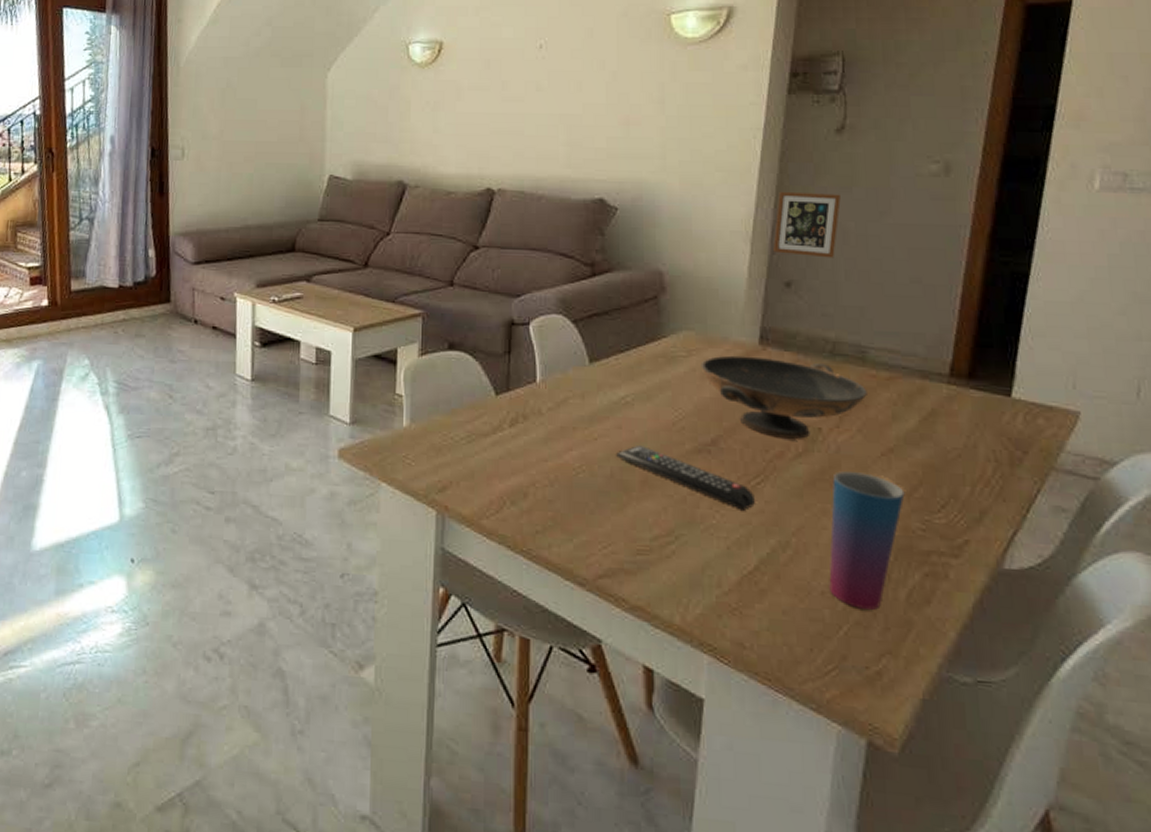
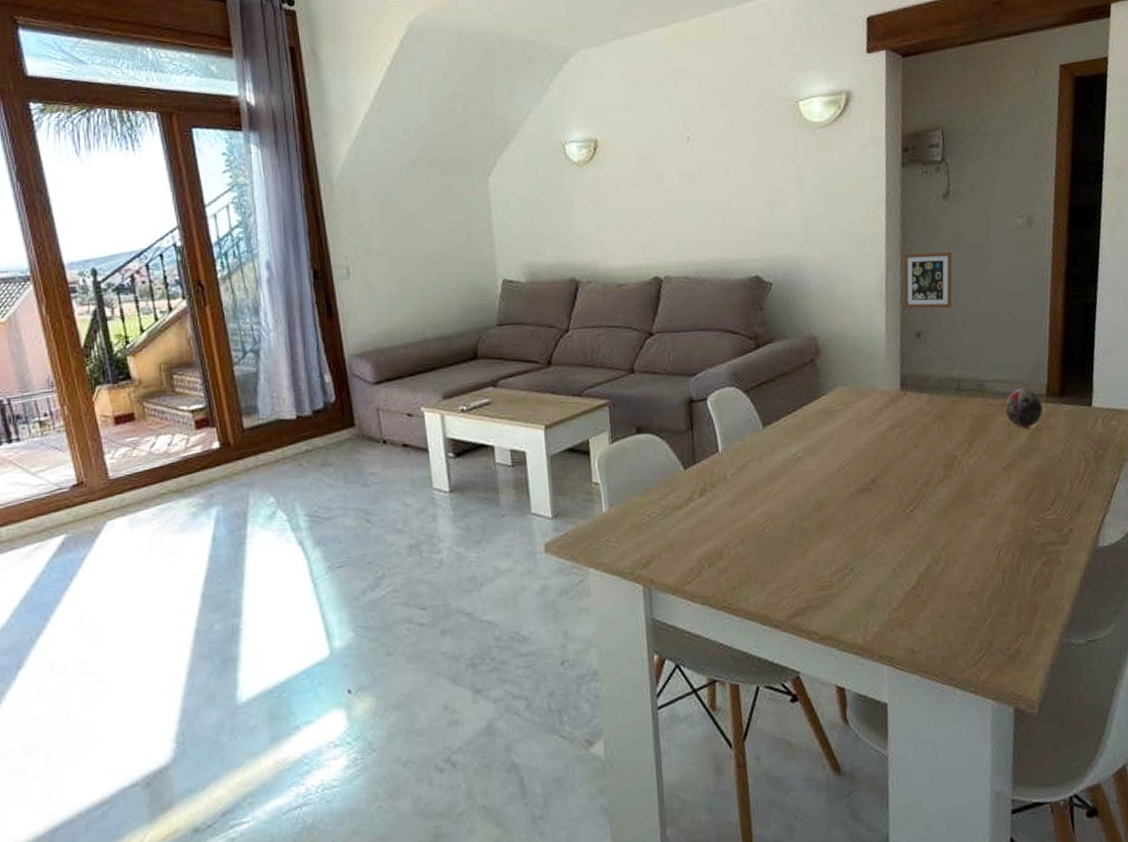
remote control: present [616,446,755,510] -> none [794,494,911,536]
decorative bowl: present [701,355,867,439] -> none [855,399,988,469]
cup: present [829,471,905,610] -> none [968,487,1023,601]
decorative egg: none [891,362,943,411] -> present [1004,387,1043,428]

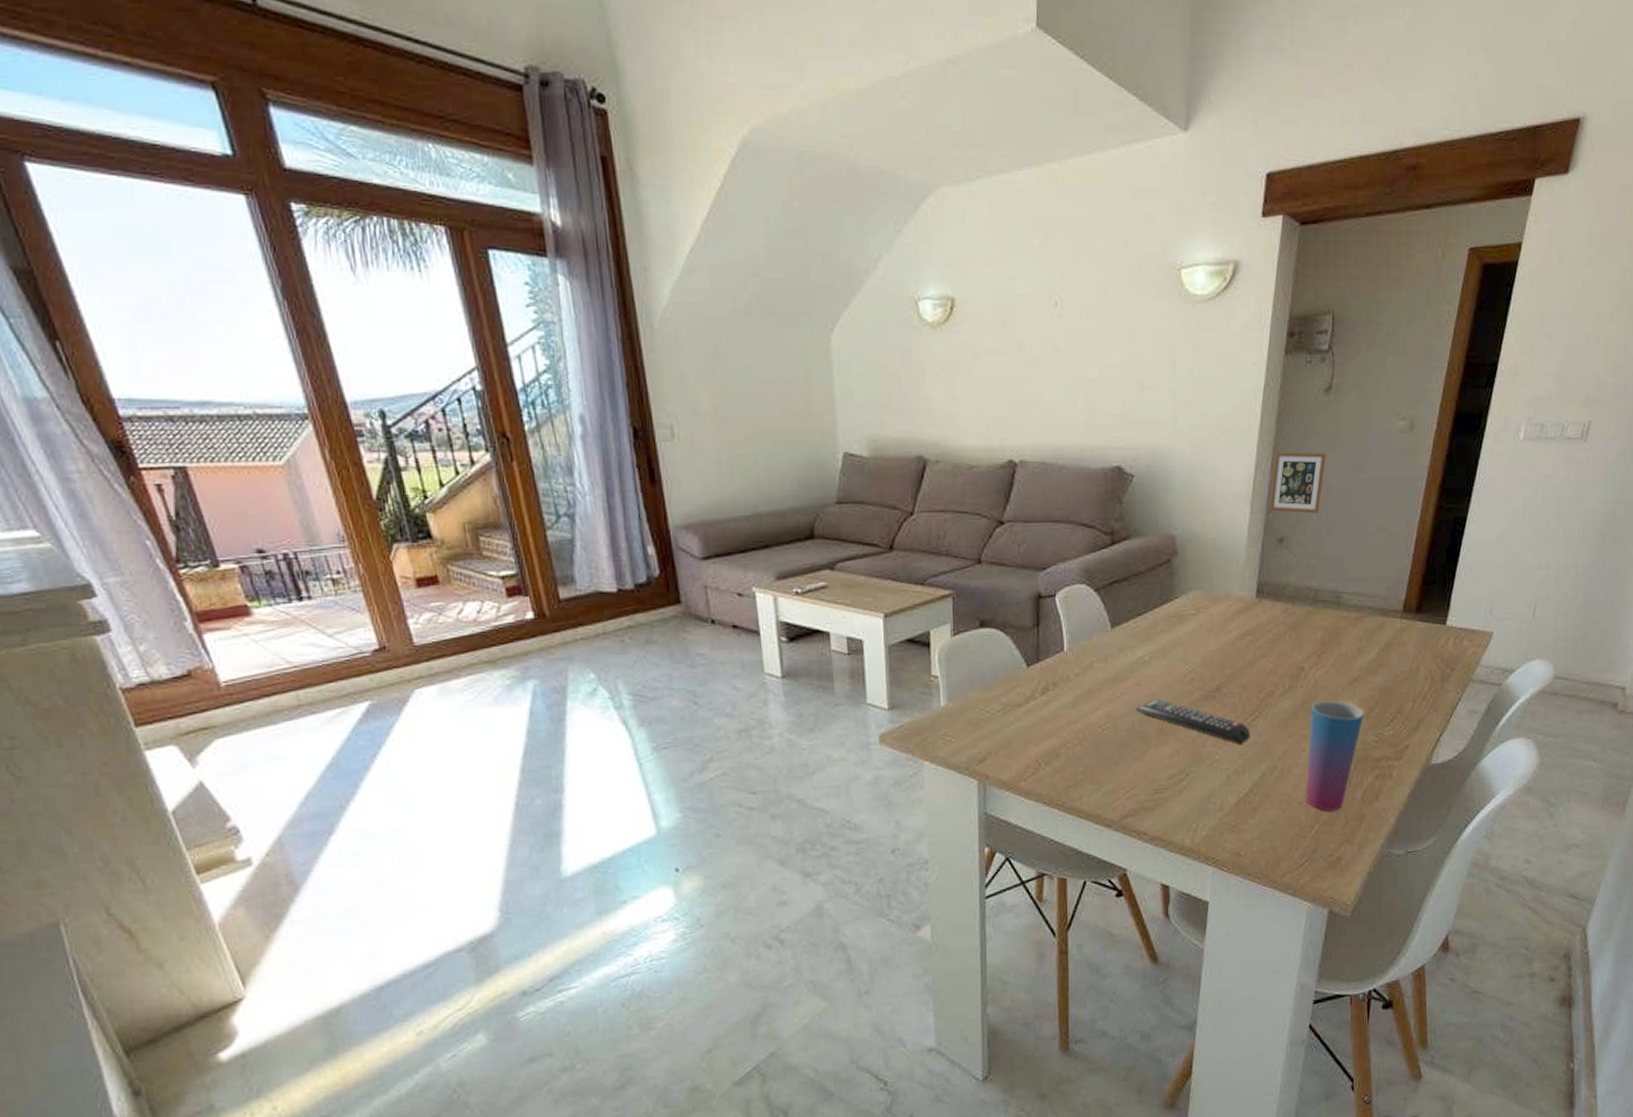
remote control: none [794,494,911,536] -> present [1136,699,1250,744]
cup: none [968,487,1023,601] -> present [1305,701,1364,811]
decorative egg: present [1004,387,1043,428] -> none [1359,602,1397,644]

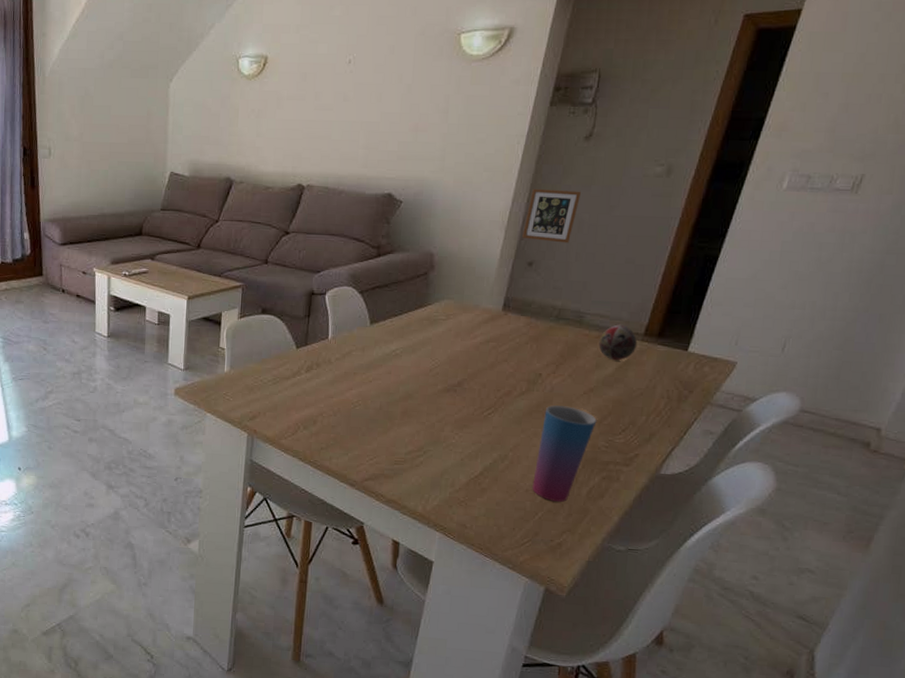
remote control: present [1136,699,1250,744] -> none [385,386,486,433]
decorative egg: none [1359,602,1397,644] -> present [598,324,638,361]

